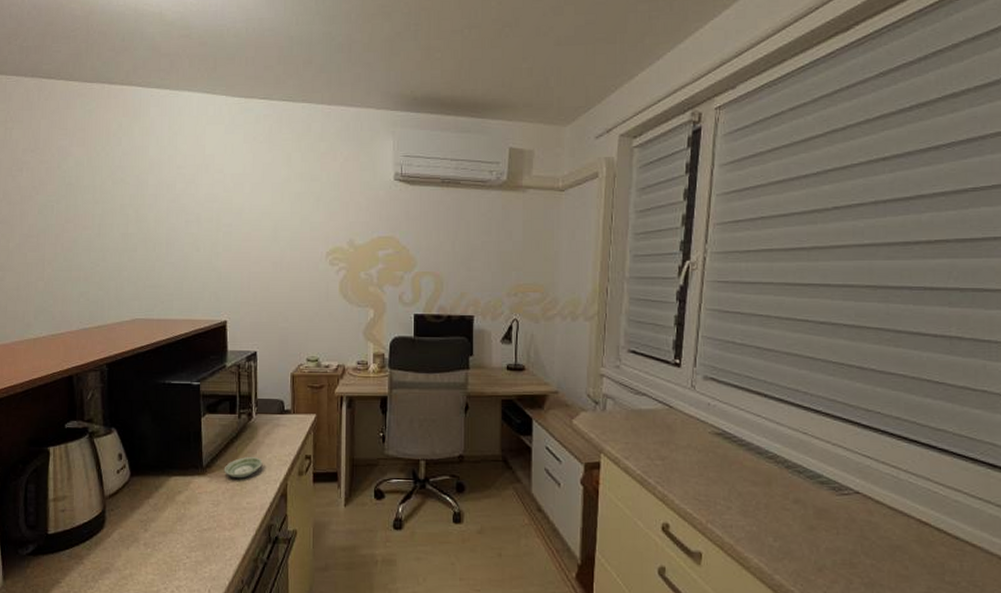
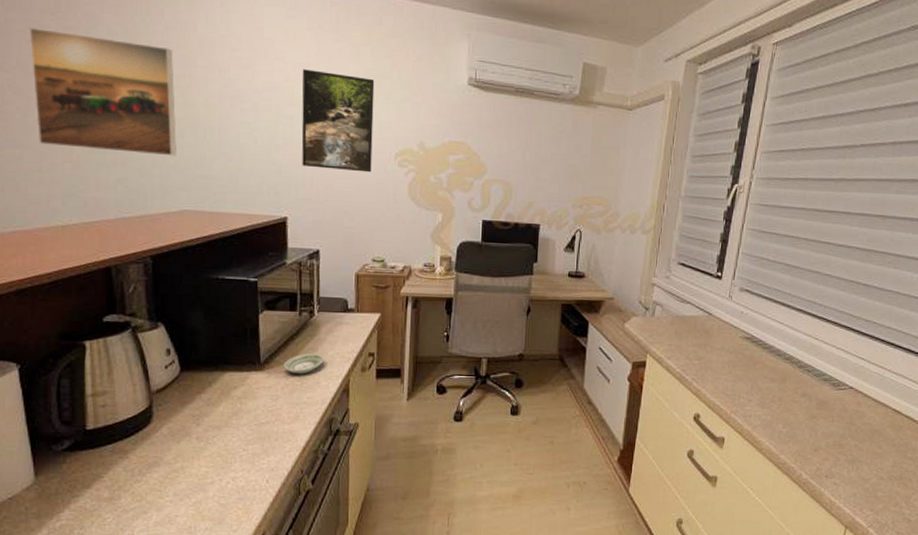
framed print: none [13,164,130,269] -> present [29,27,176,157]
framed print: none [239,179,305,273] -> present [301,69,375,173]

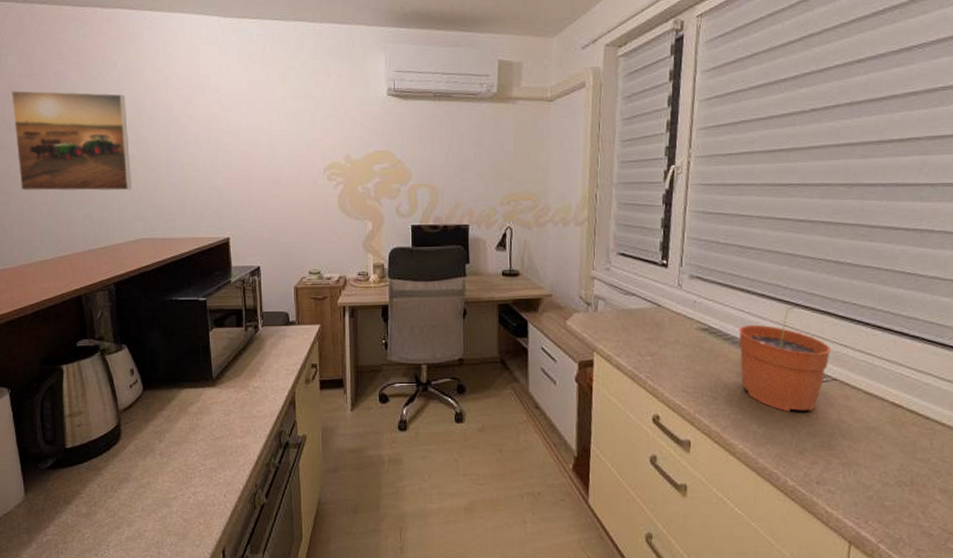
saucer: present [283,353,325,374] -> none [233,368,271,388]
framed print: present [301,69,375,173] -> none [235,98,303,189]
plant pot: none [774,321,852,416] -> present [739,306,832,412]

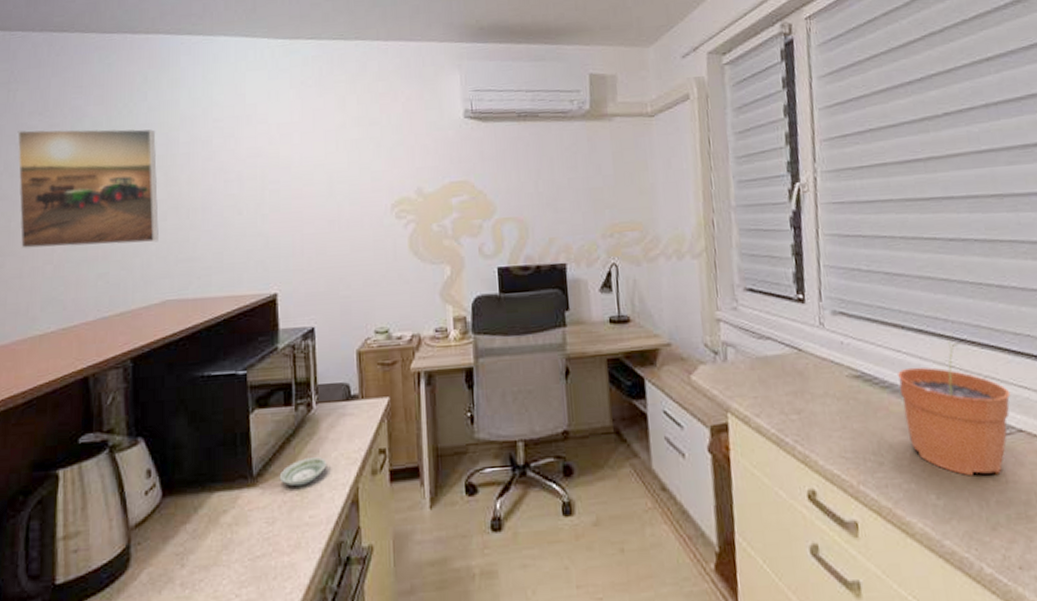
saucer: none [233,368,271,388] -> present [279,457,327,487]

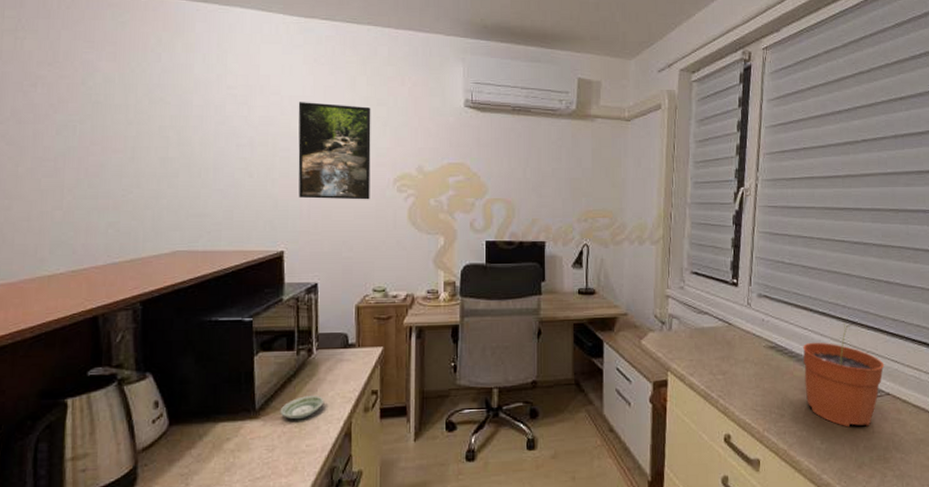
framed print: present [17,129,159,249] -> none [25,78,170,197]
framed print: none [286,127,367,234] -> present [298,102,371,200]

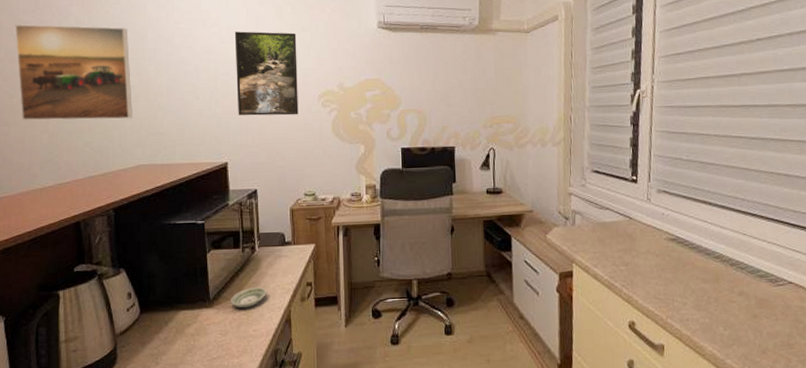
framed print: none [25,78,170,197] -> present [15,24,132,120]
plant pot: present [803,324,885,427] -> none [703,216,786,315]

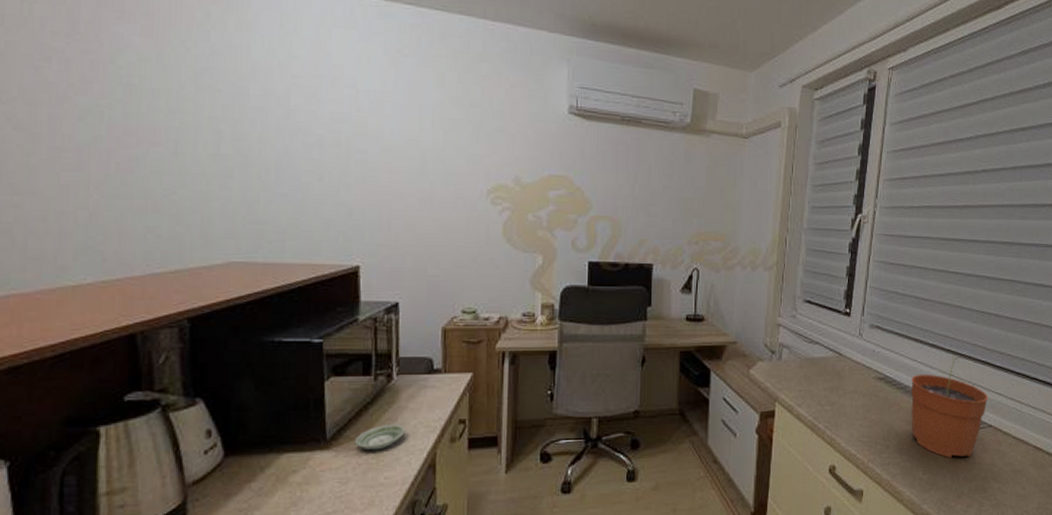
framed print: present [15,24,132,120] -> none [36,51,223,200]
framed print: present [234,31,299,116] -> none [376,98,463,212]
plant pot: none [703,216,786,315] -> present [911,356,989,458]

